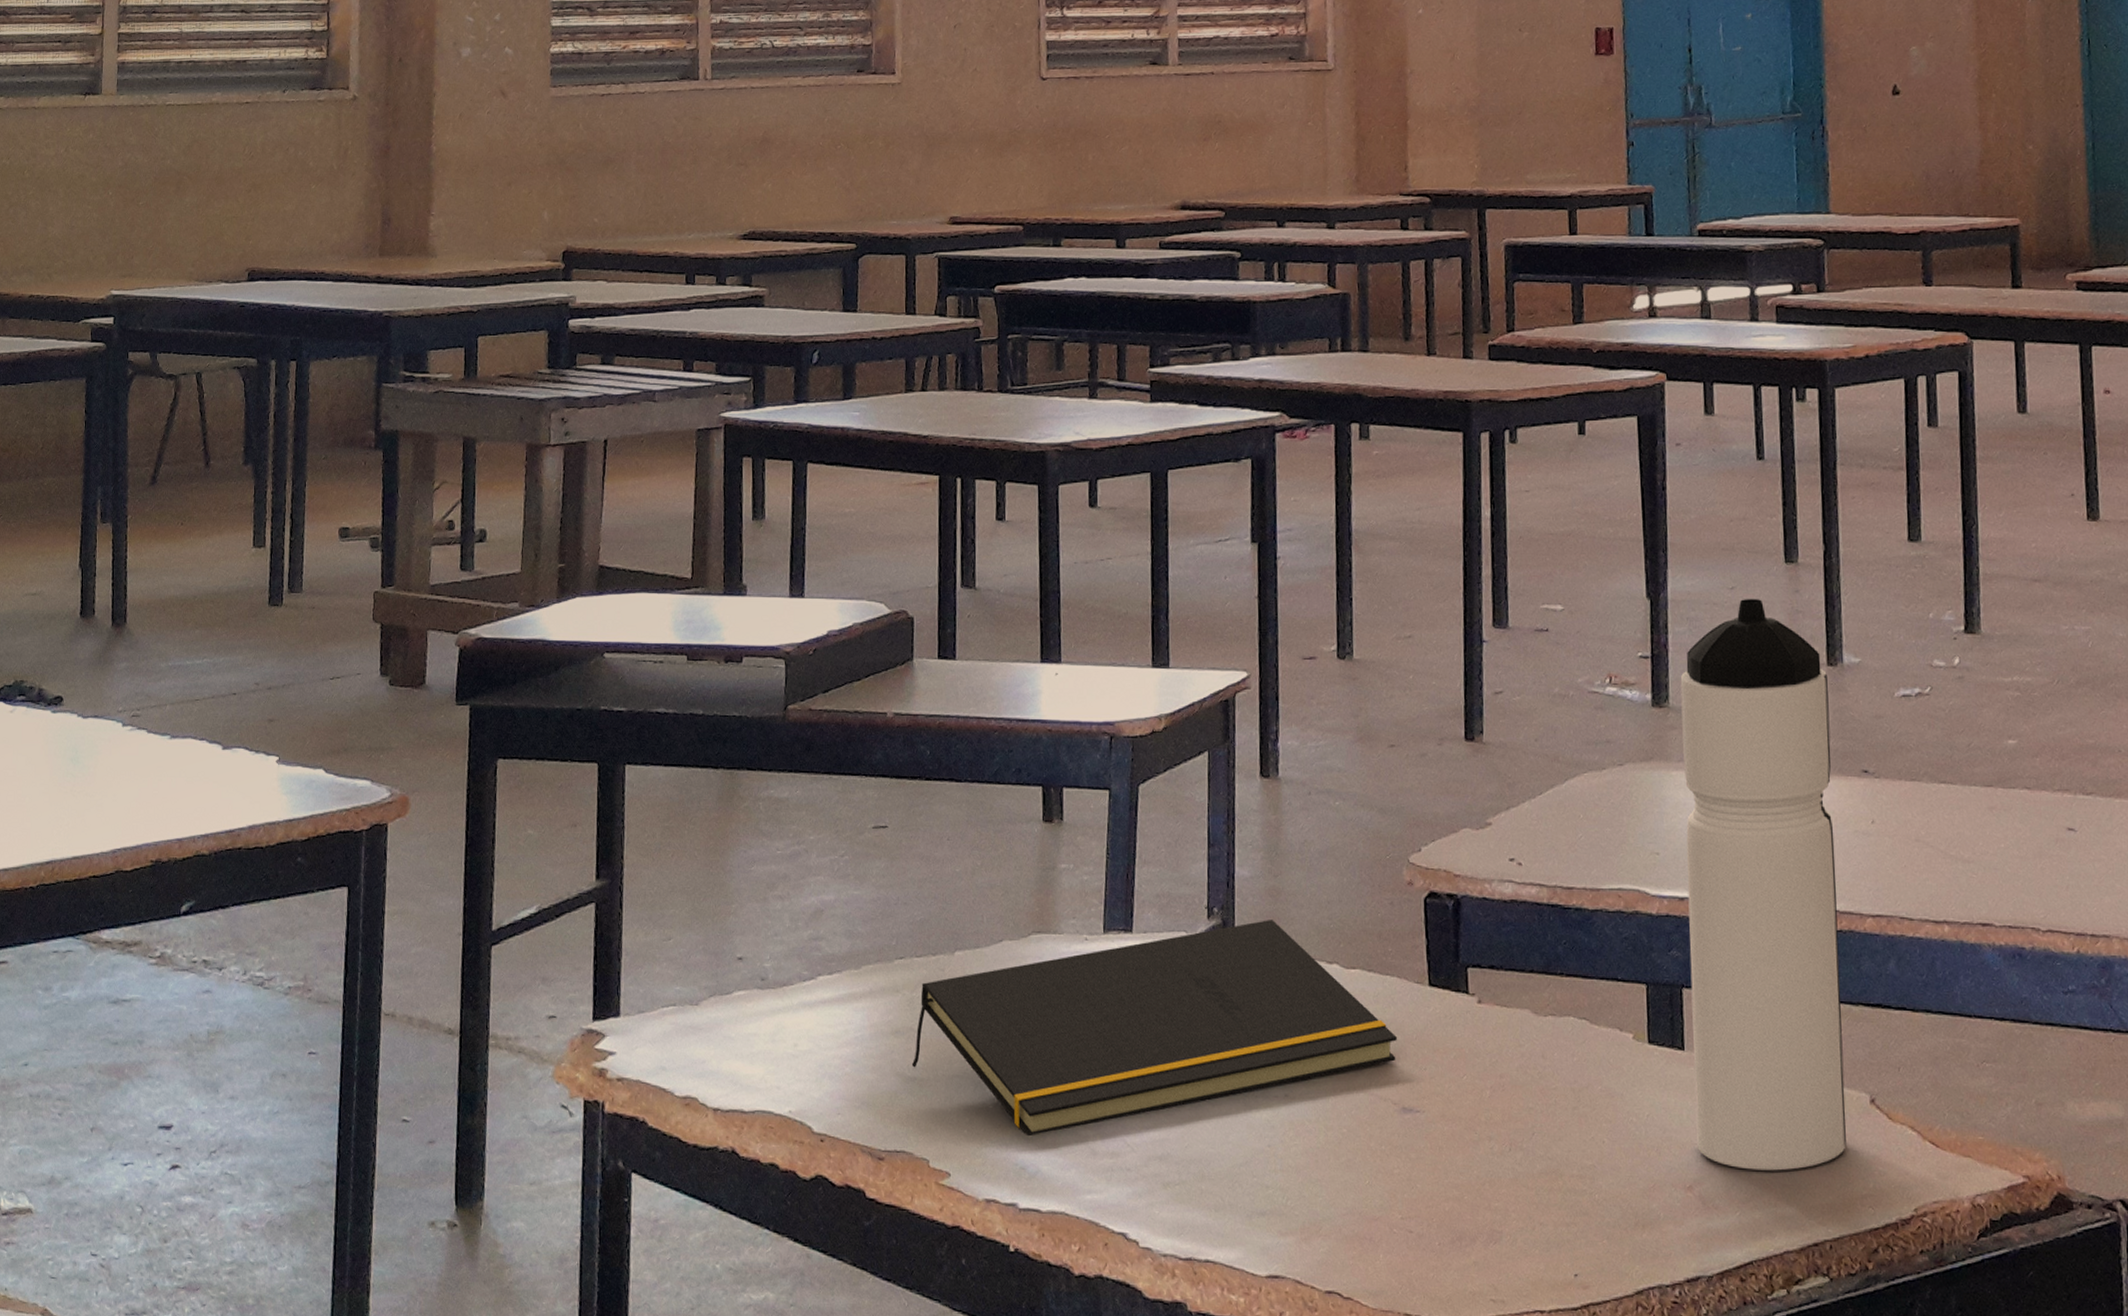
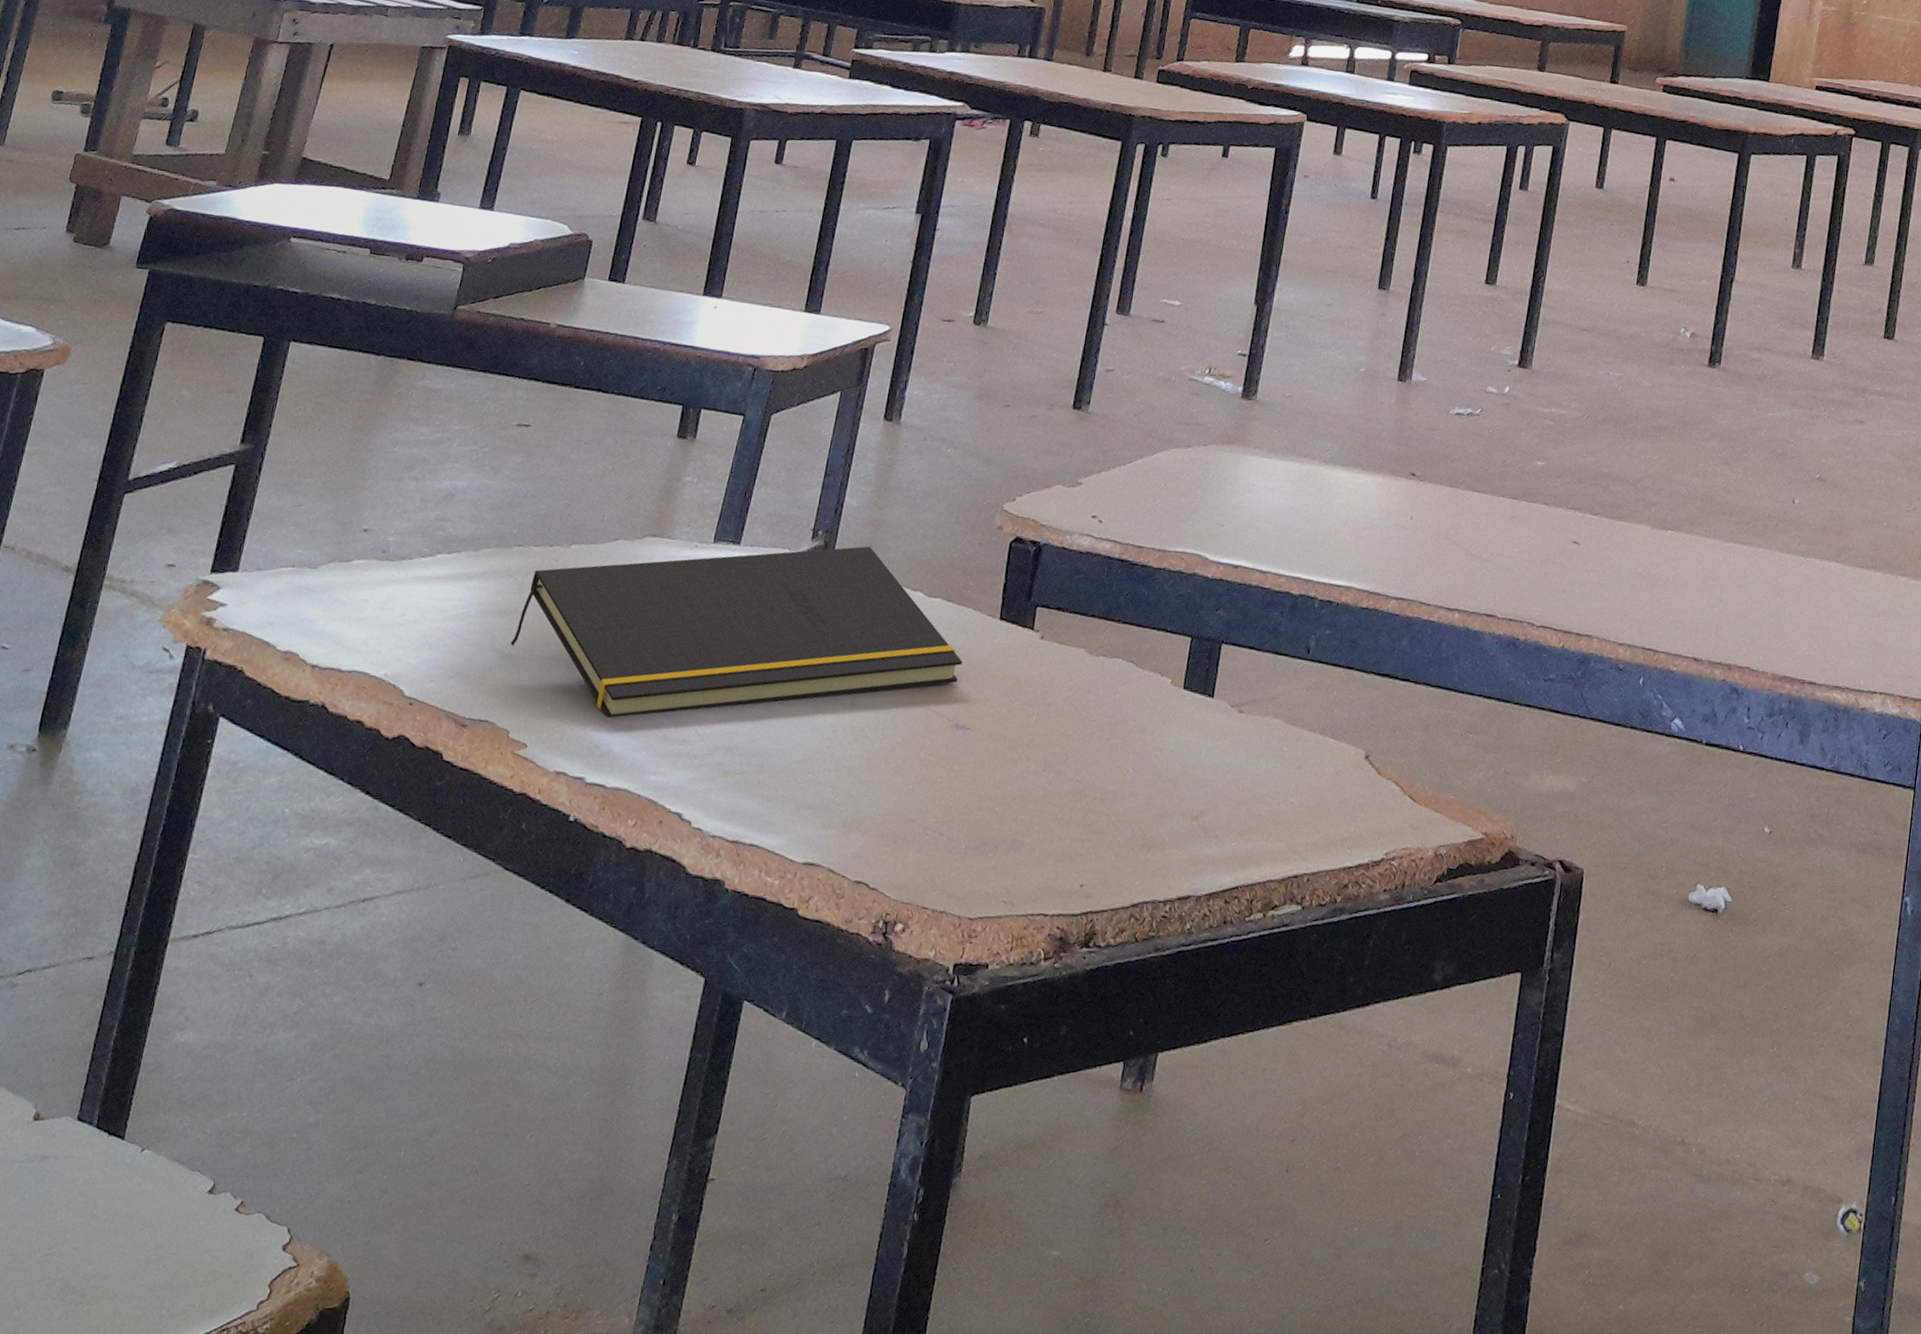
water bottle: present [1680,598,1846,1171] -> none [1209,315,1396,810]

